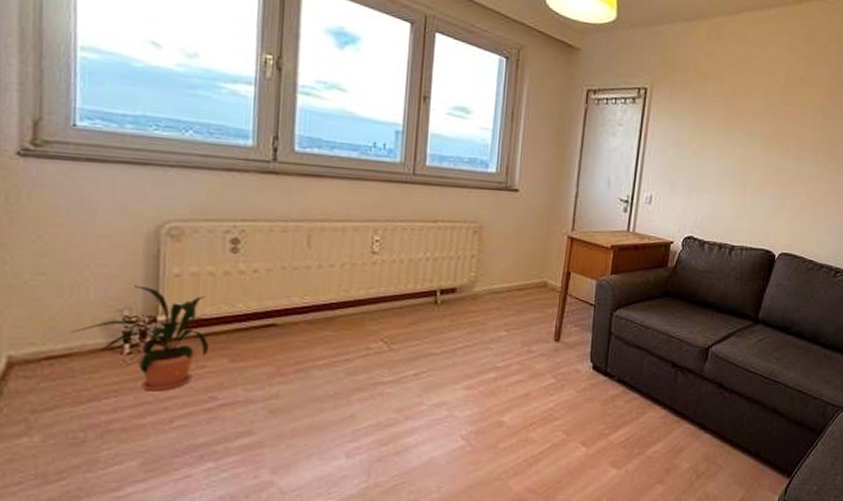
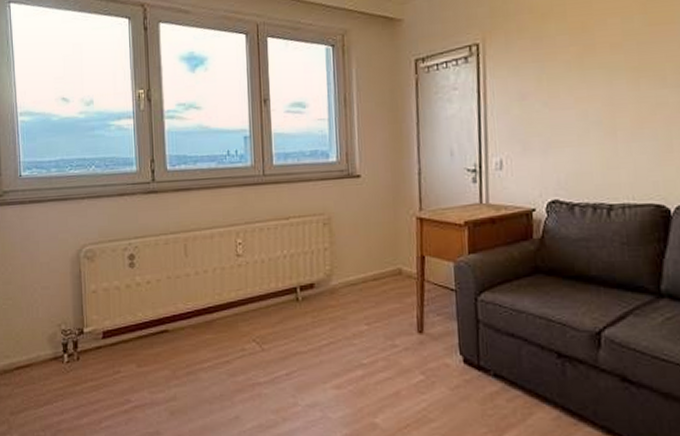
house plant: present [71,285,209,392] -> none [30,302,121,395]

